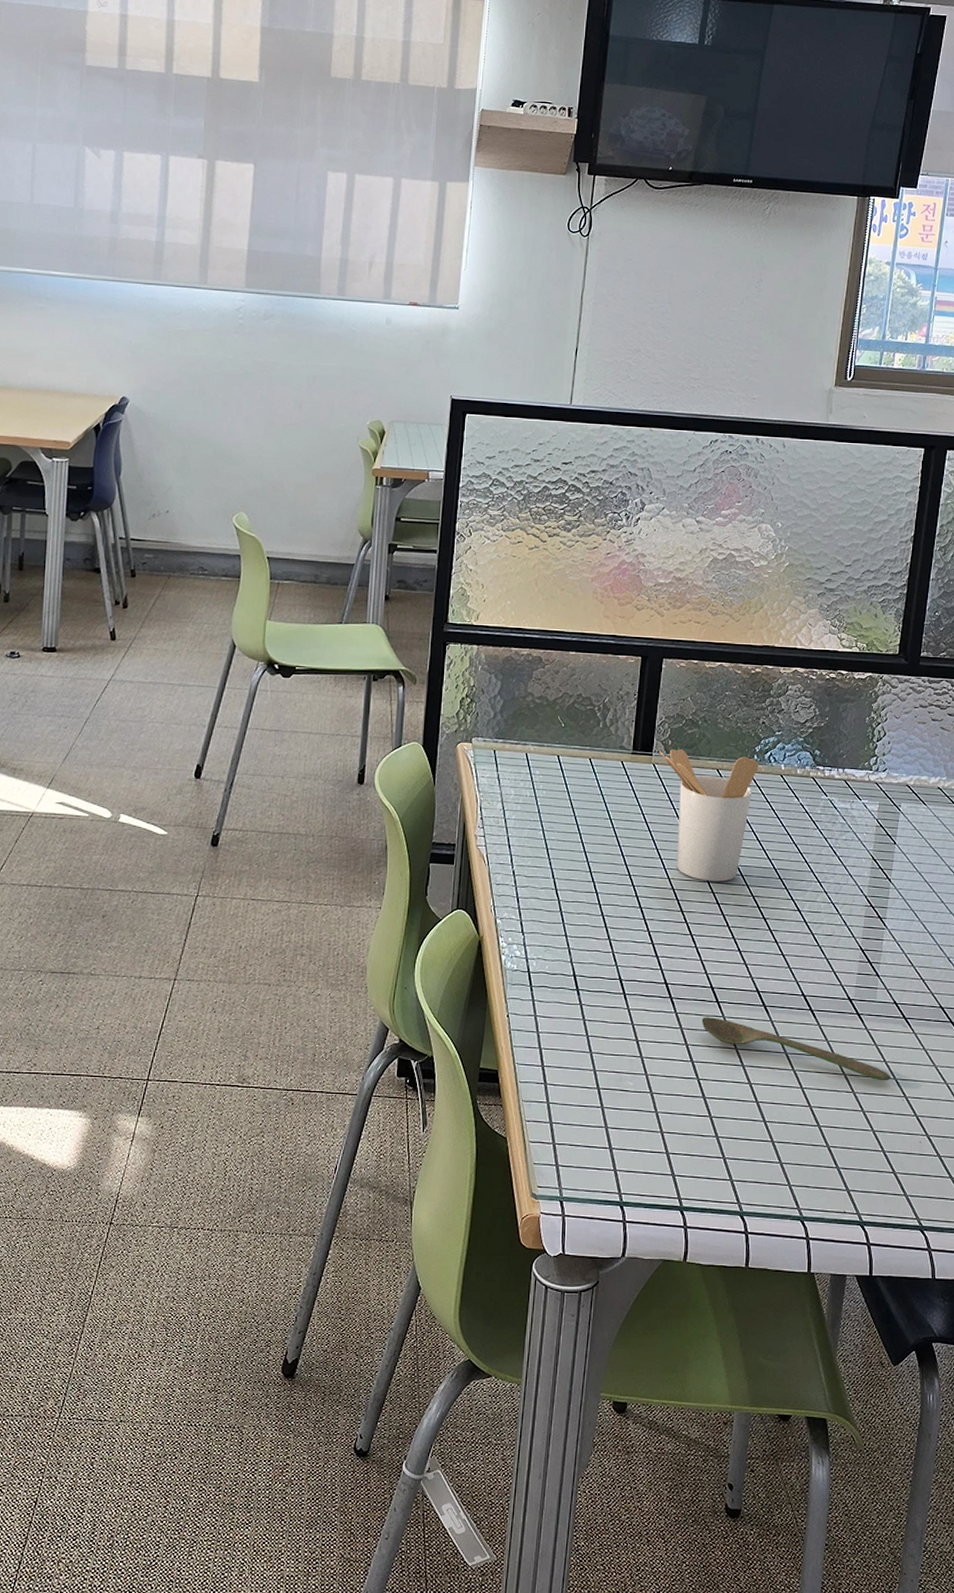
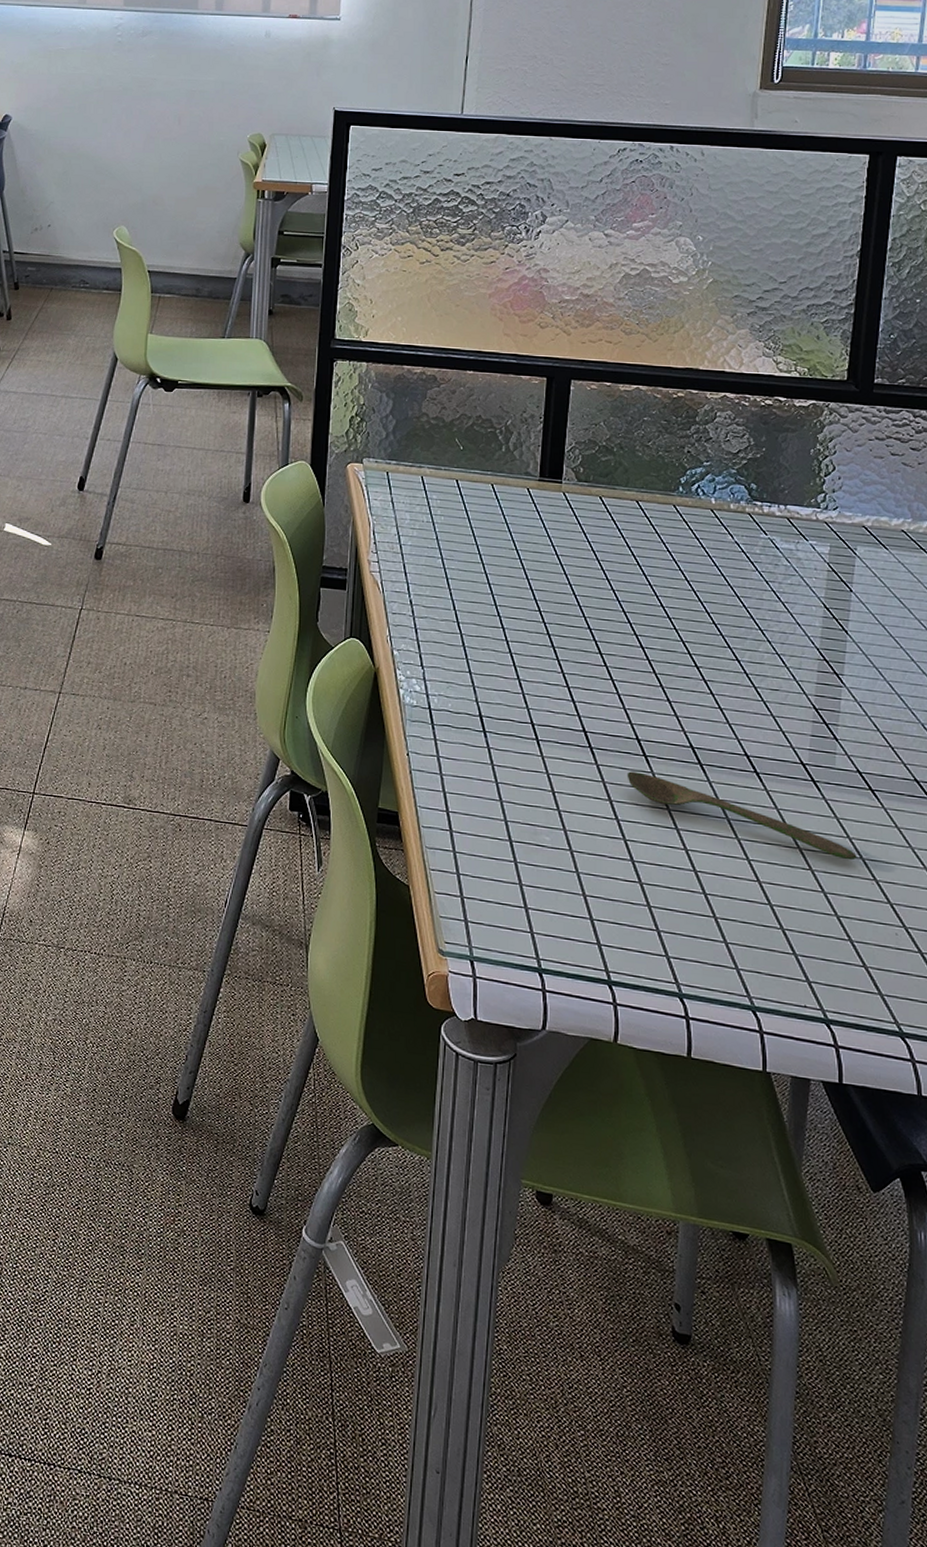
utensil holder: present [660,748,759,882] -> none [570,477,685,624]

